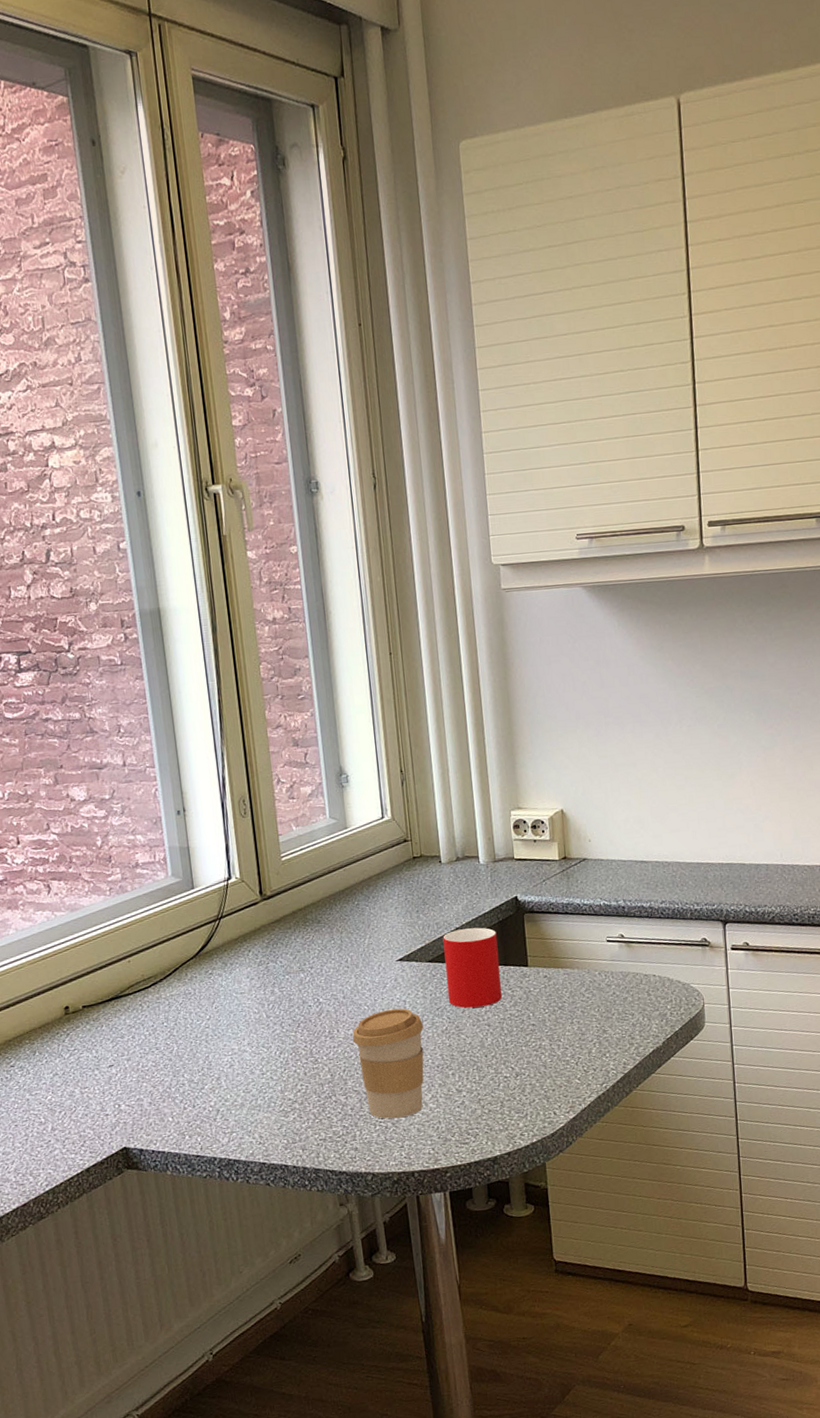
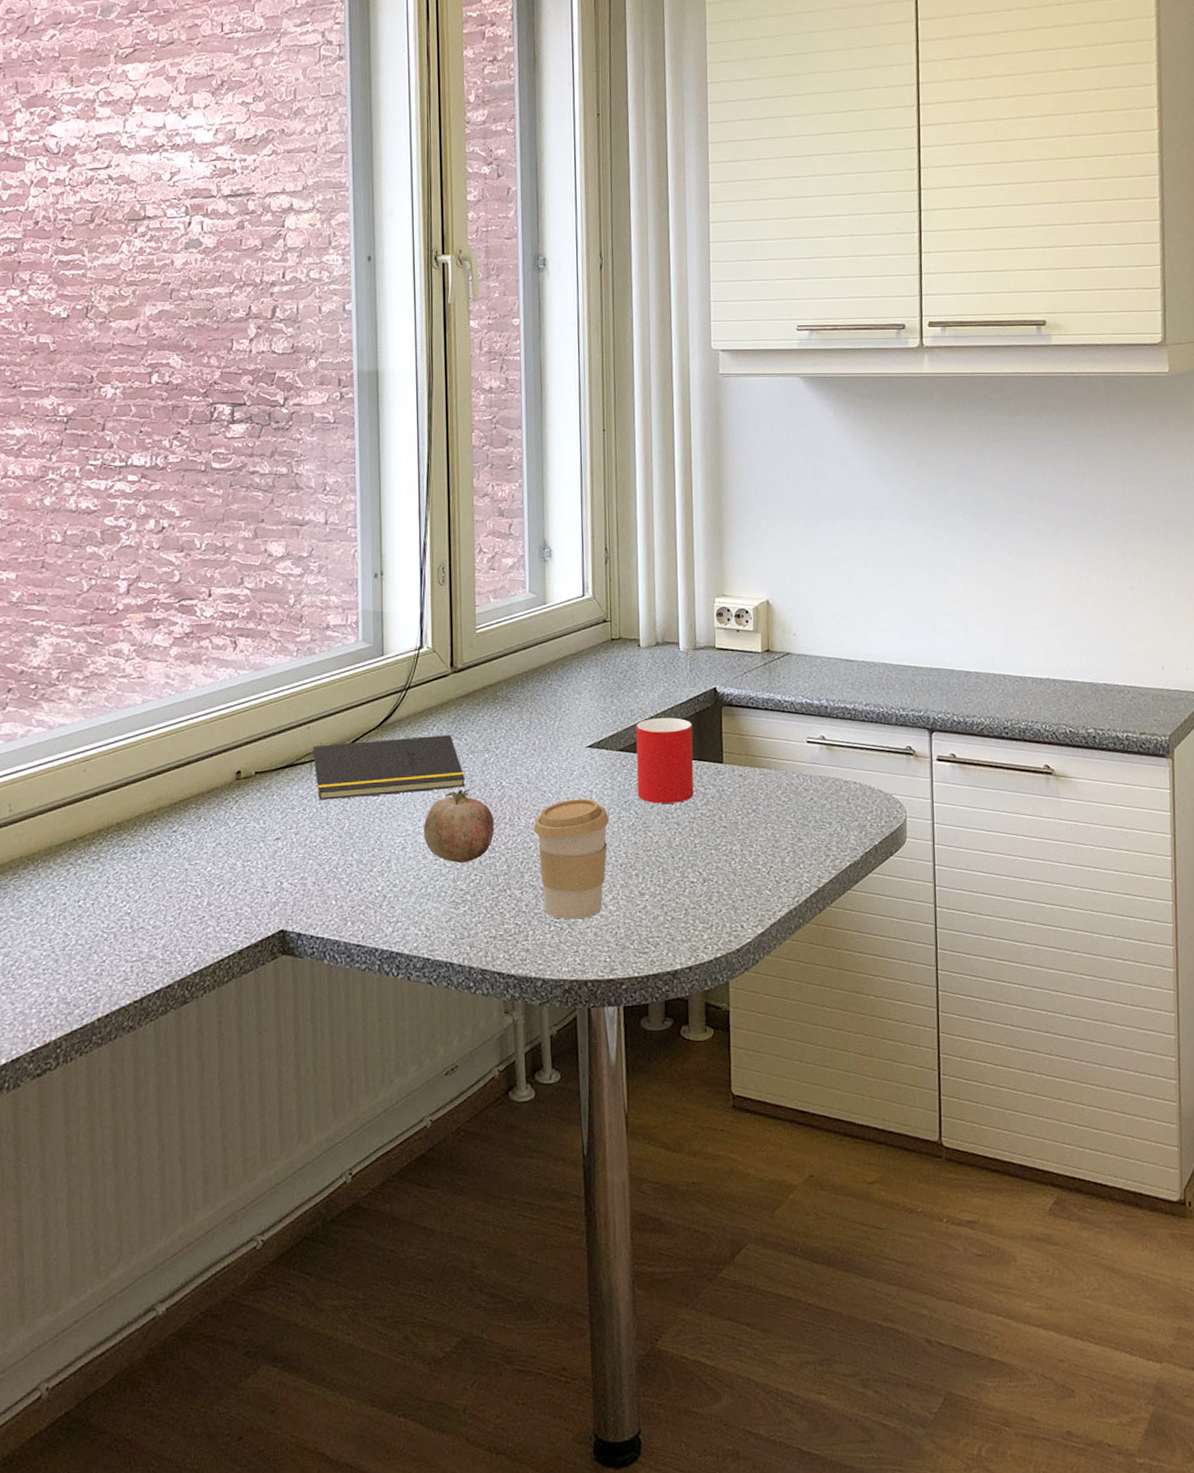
notepad: none [134,959,284,1028] -> present [310,735,465,800]
fruit: none [248,1007,316,1076] -> present [423,788,495,864]

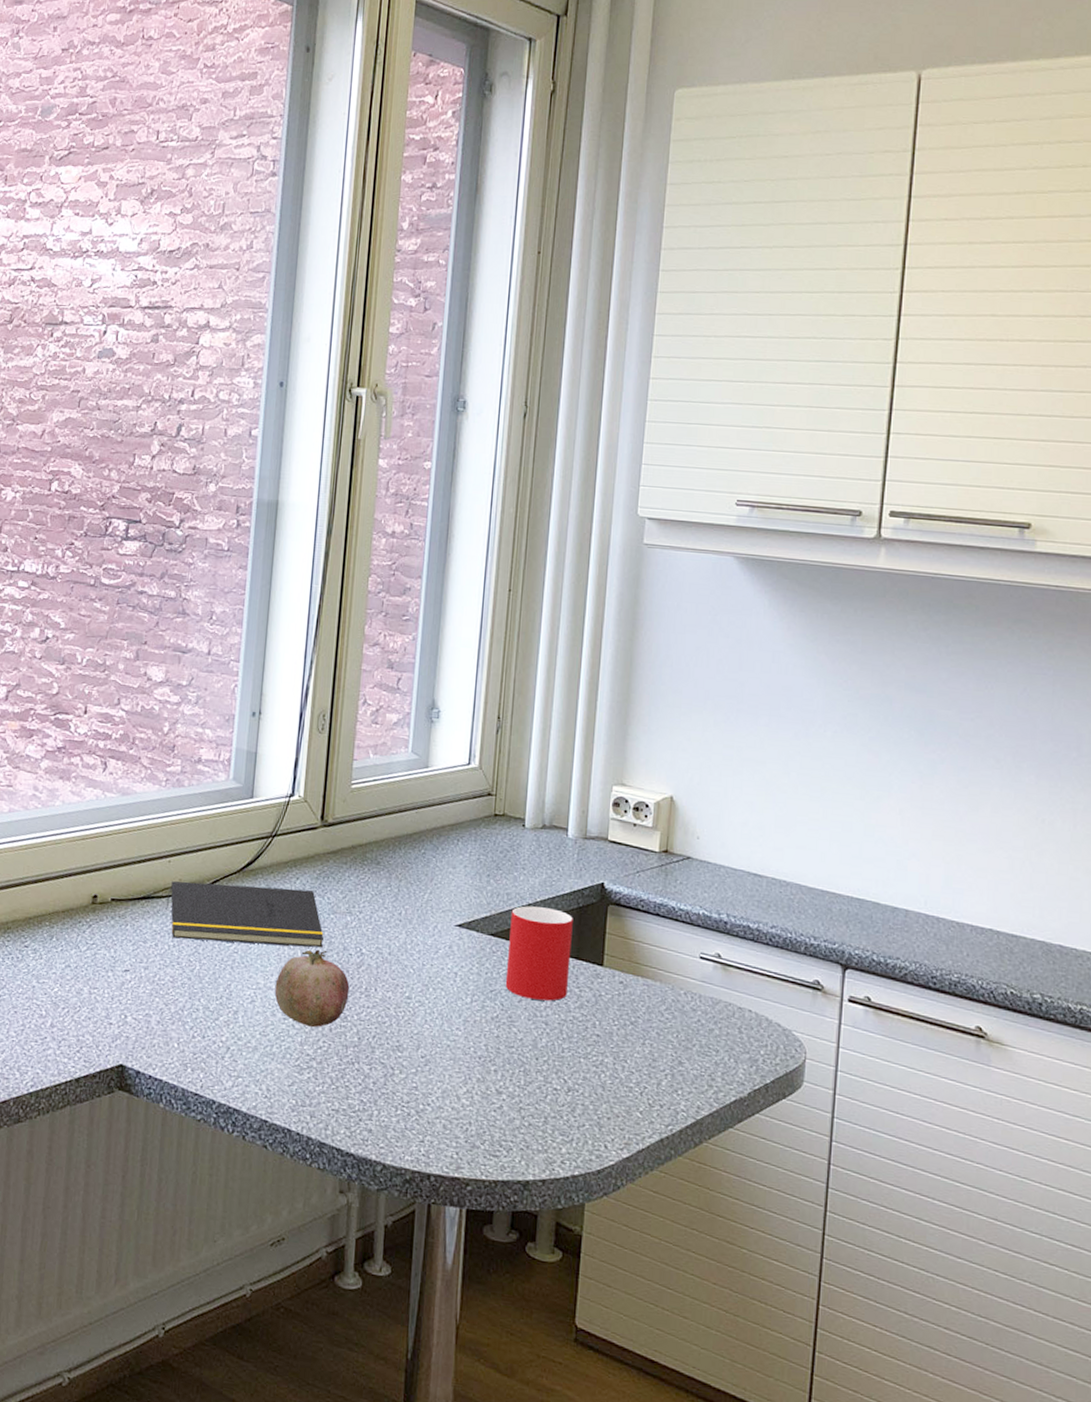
coffee cup: present [533,798,610,920] -> none [389,978,472,1108]

